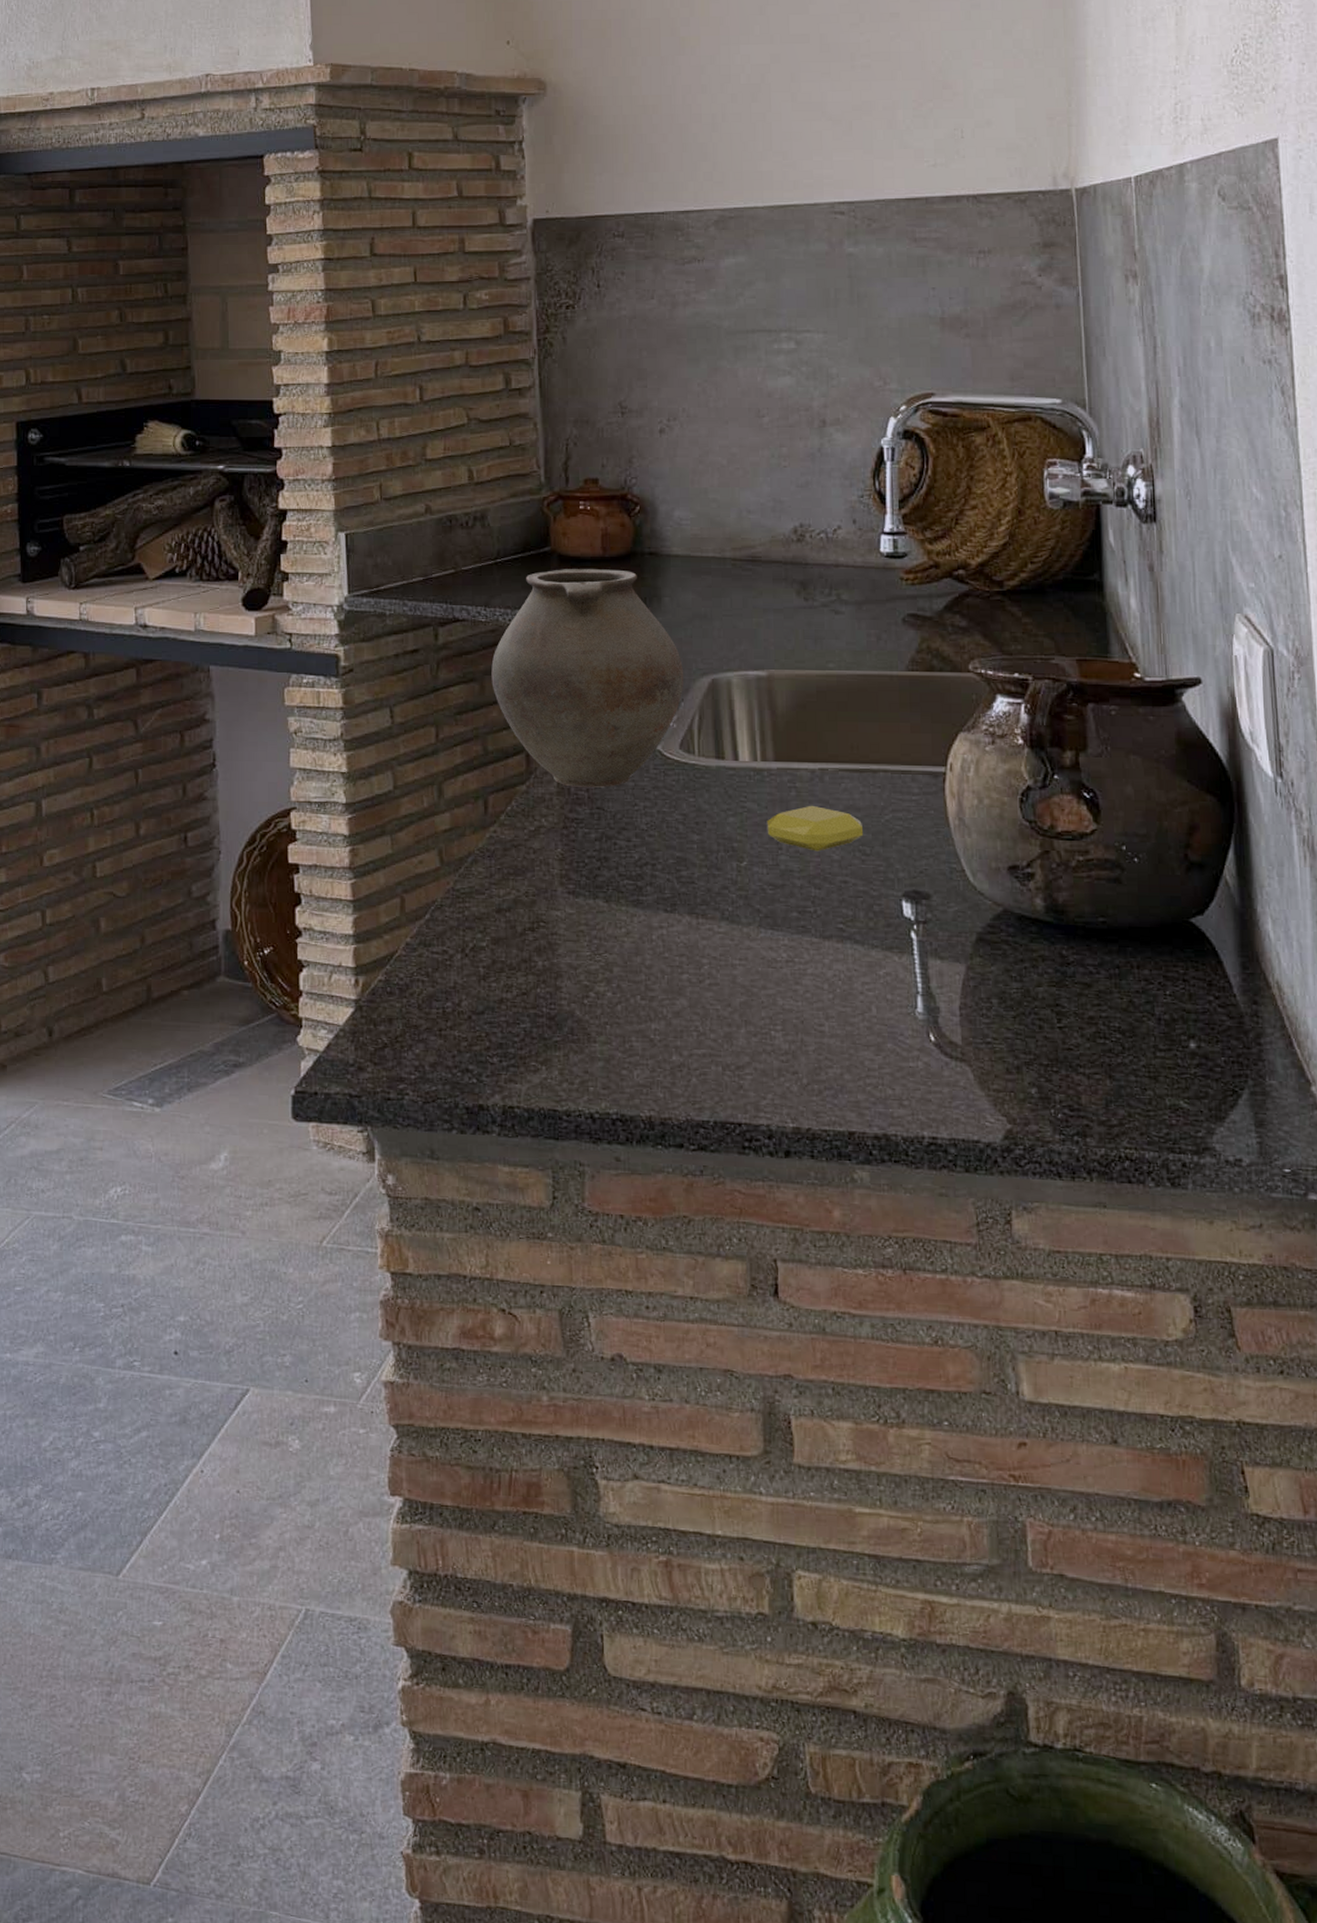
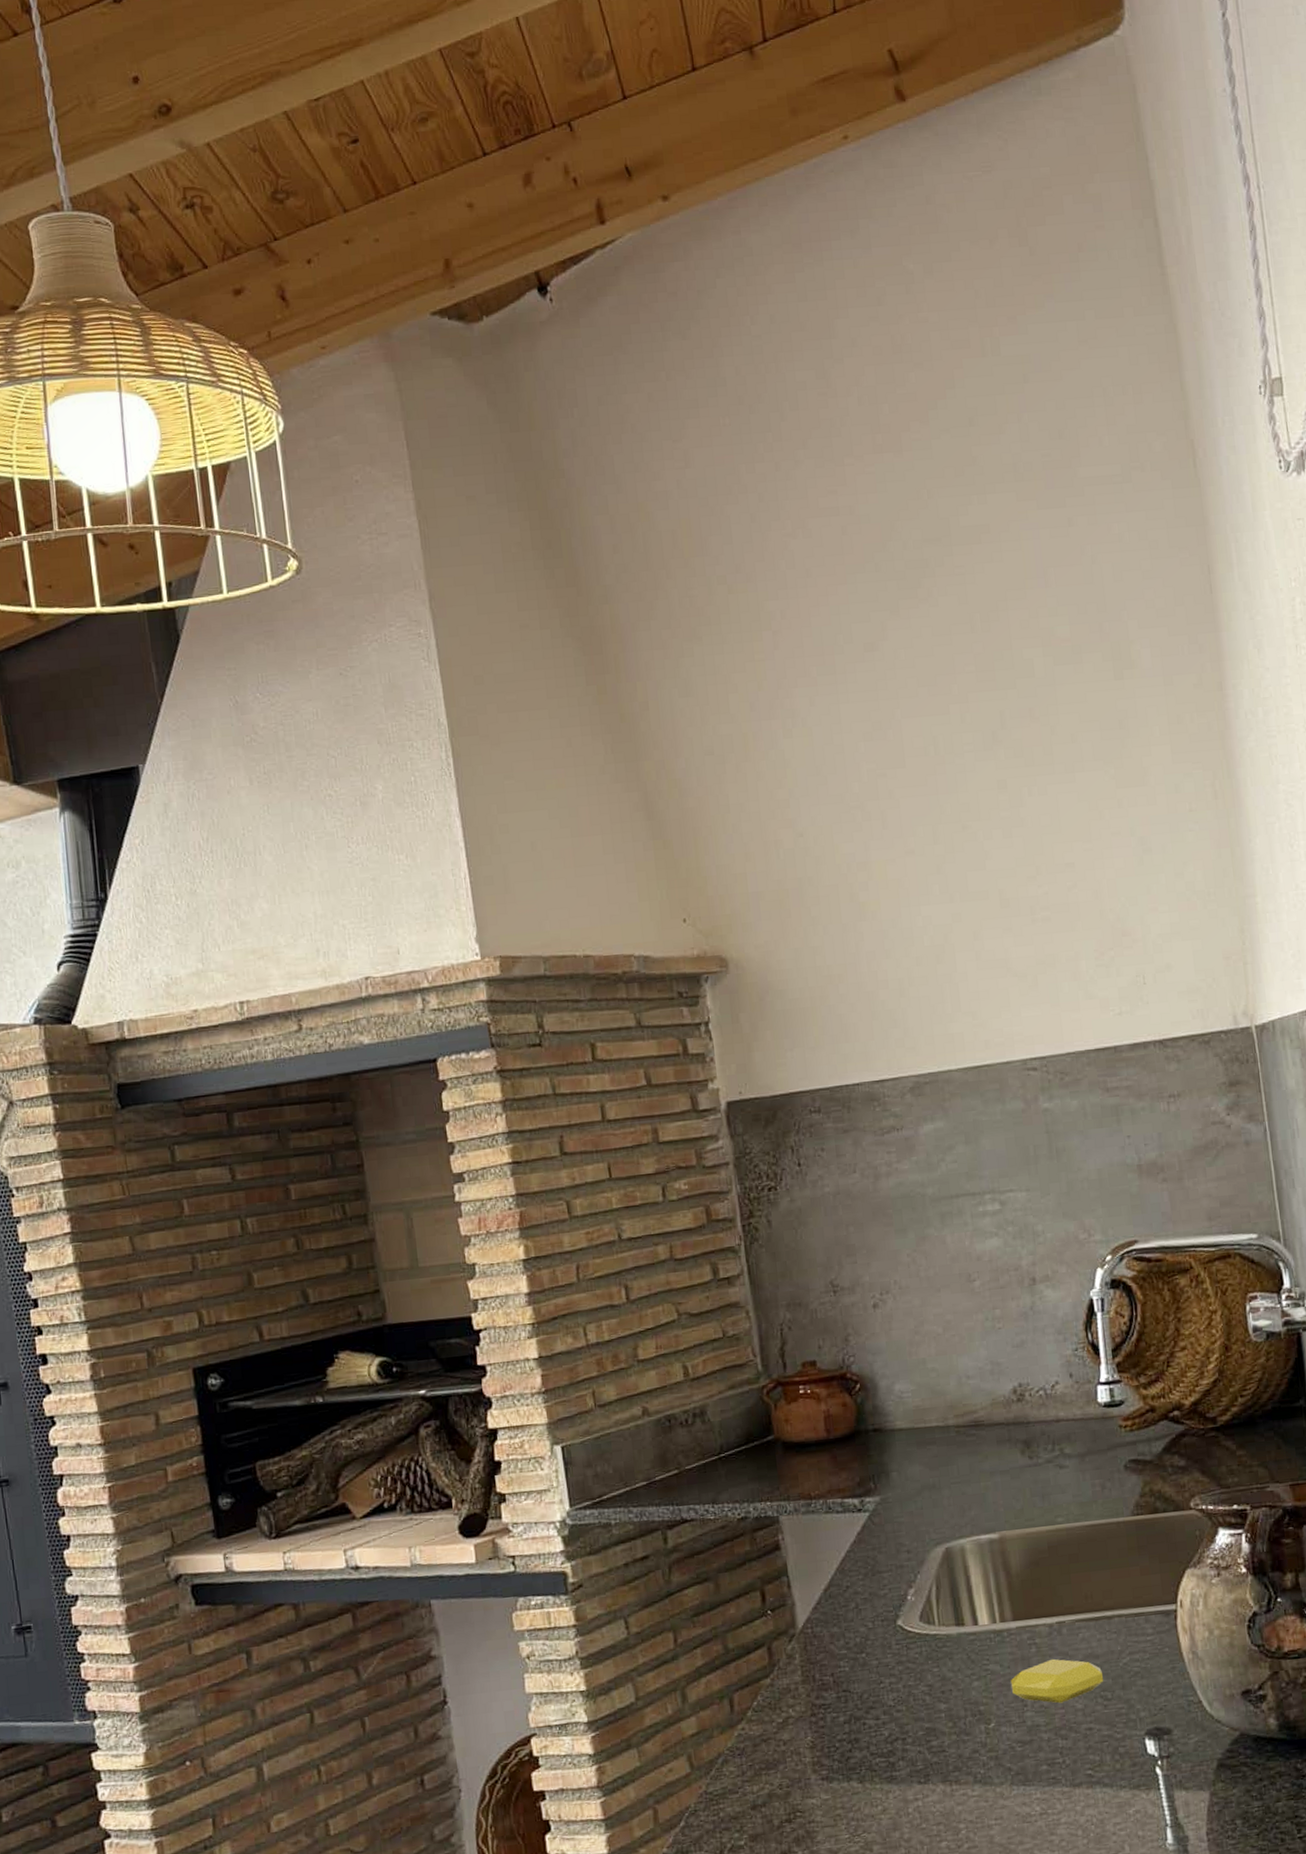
ceramic pot: present [491,569,684,788] -> none [724,1450,919,1673]

